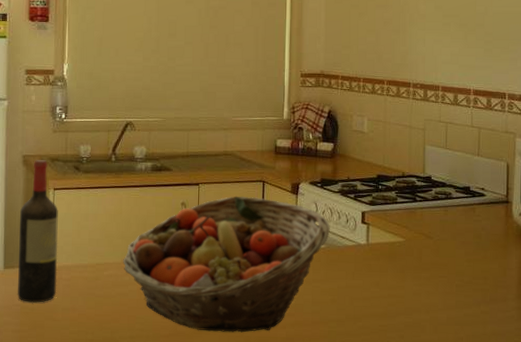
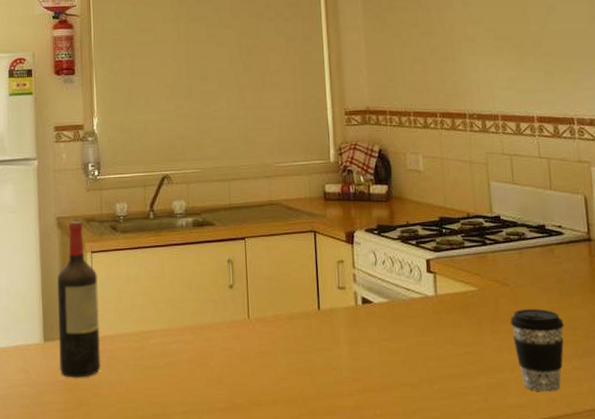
fruit basket: present [123,196,330,333] -> none [169,249,393,402]
coffee cup: none [430,260,477,332] -> present [510,309,564,392]

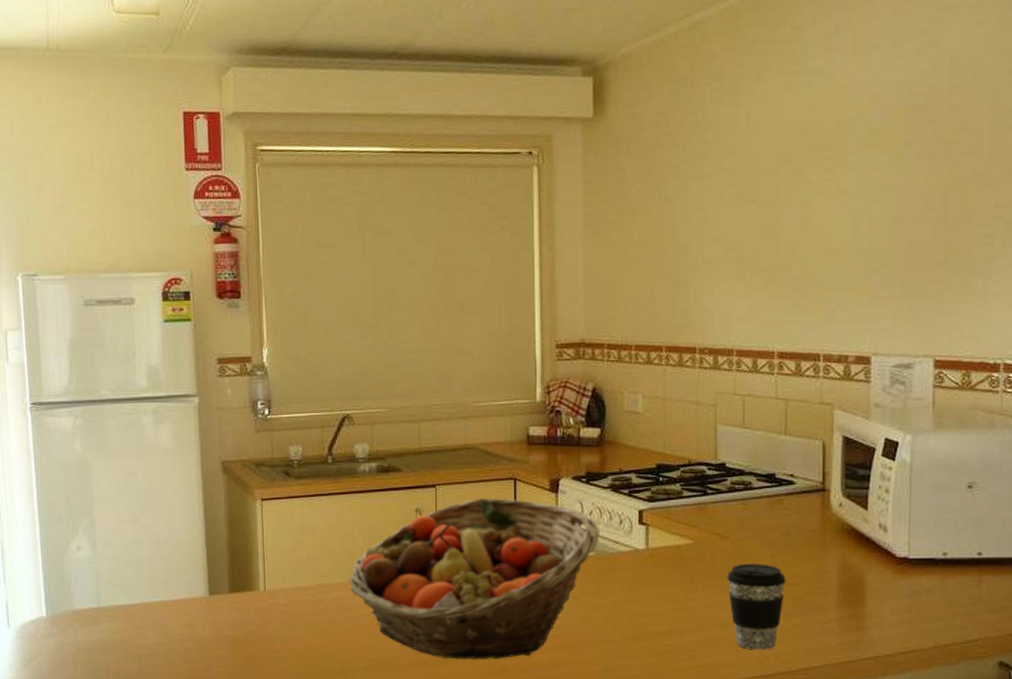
wine bottle: present [57,221,101,378] -> none [223,466,273,633]
fruit basket: none [169,249,393,402] -> present [349,497,600,659]

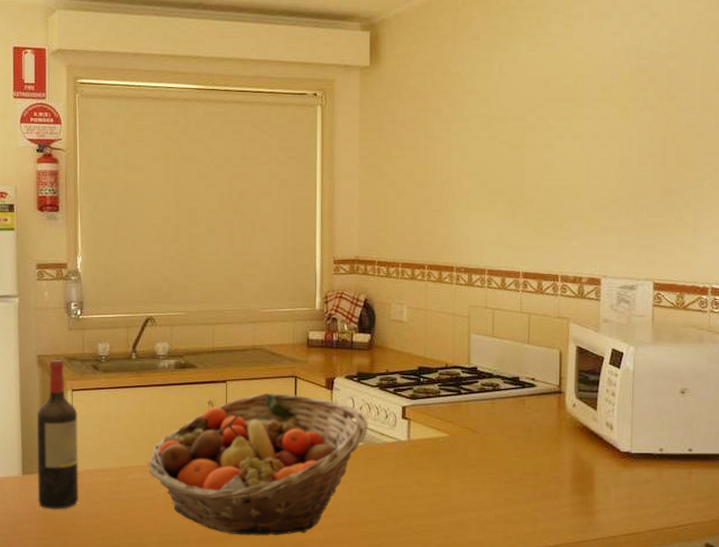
wine bottle: none [223,466,273,633] -> present [37,360,79,509]
coffee cup: present [727,564,786,650] -> none [477,455,527,531]

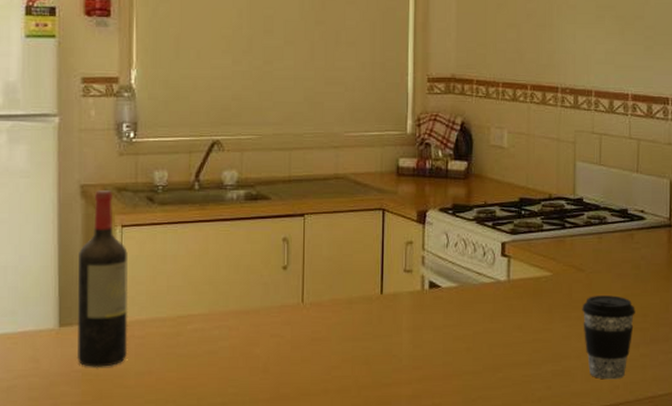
fruit basket: present [148,393,368,536] -> none [211,228,464,392]
coffee cup: none [477,455,527,531] -> present [582,295,635,380]

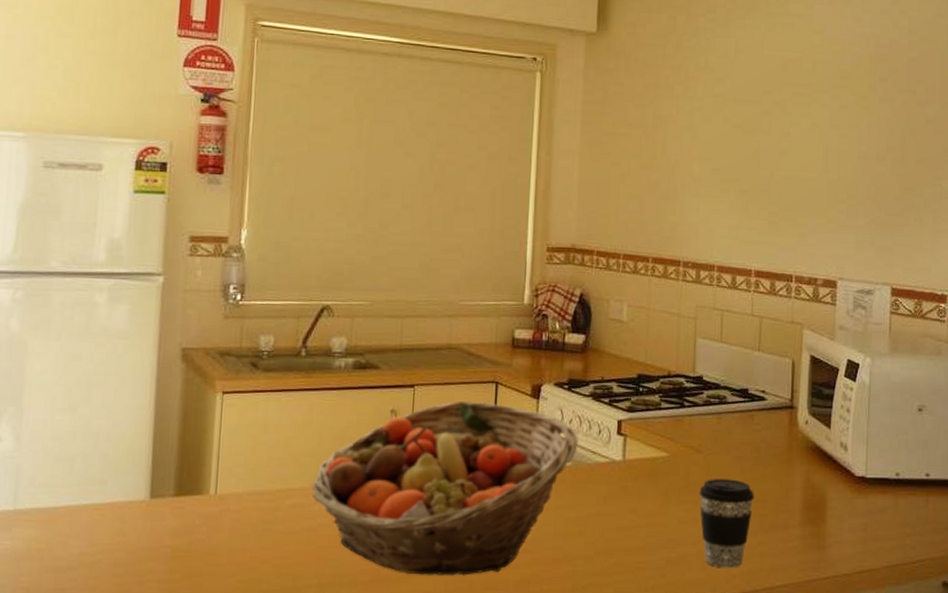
wine bottle: present [76,190,129,367] -> none [167,354,228,543]
fruit basket: none [211,228,464,392] -> present [312,400,578,576]

